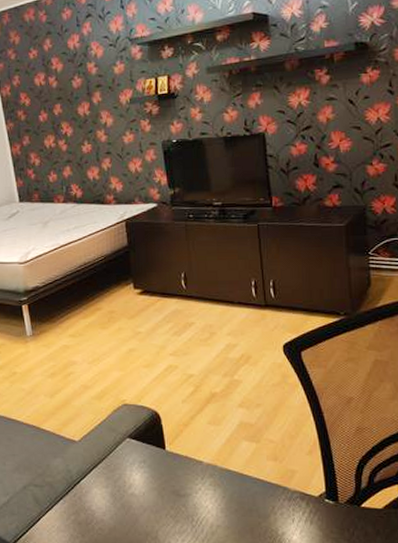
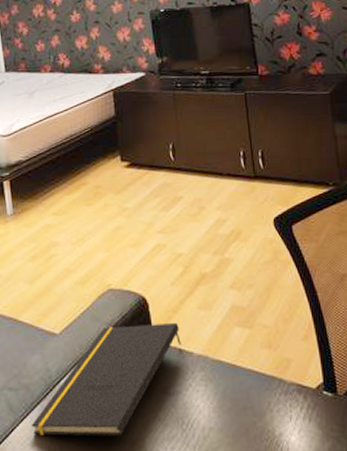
notepad: none [55,435,193,528] -> present [31,322,182,437]

